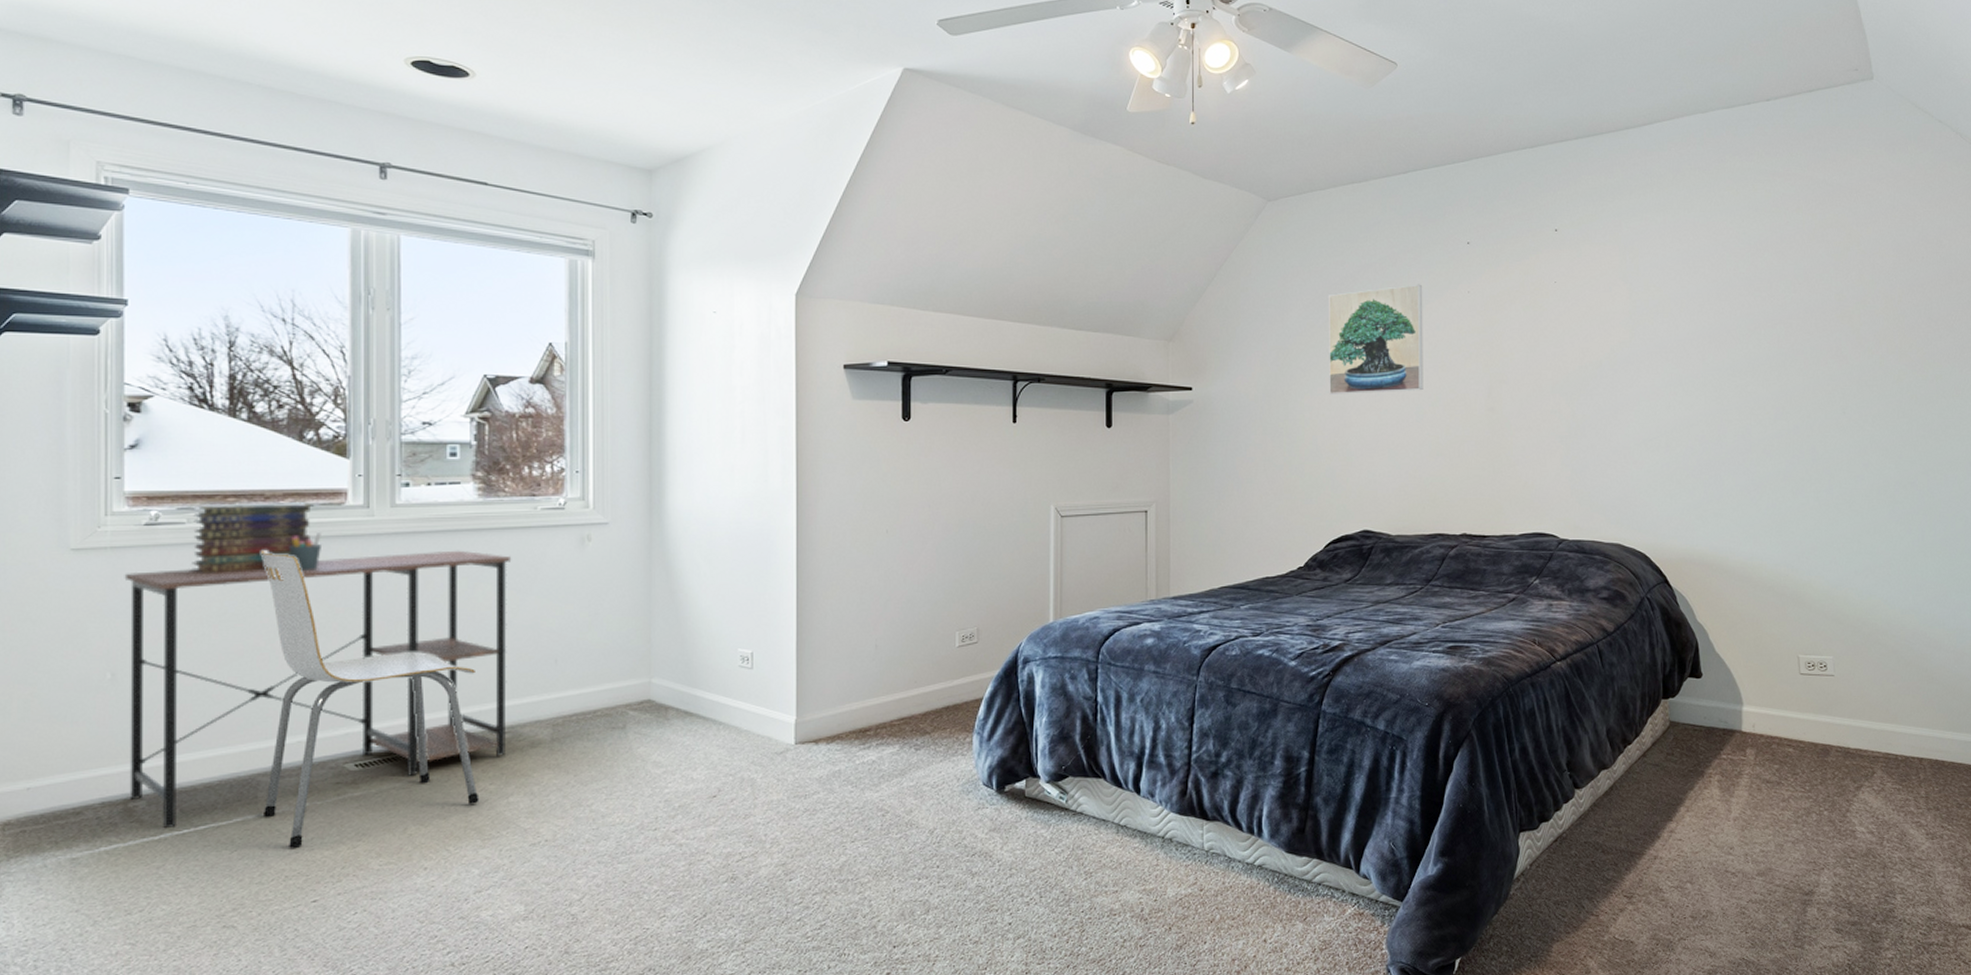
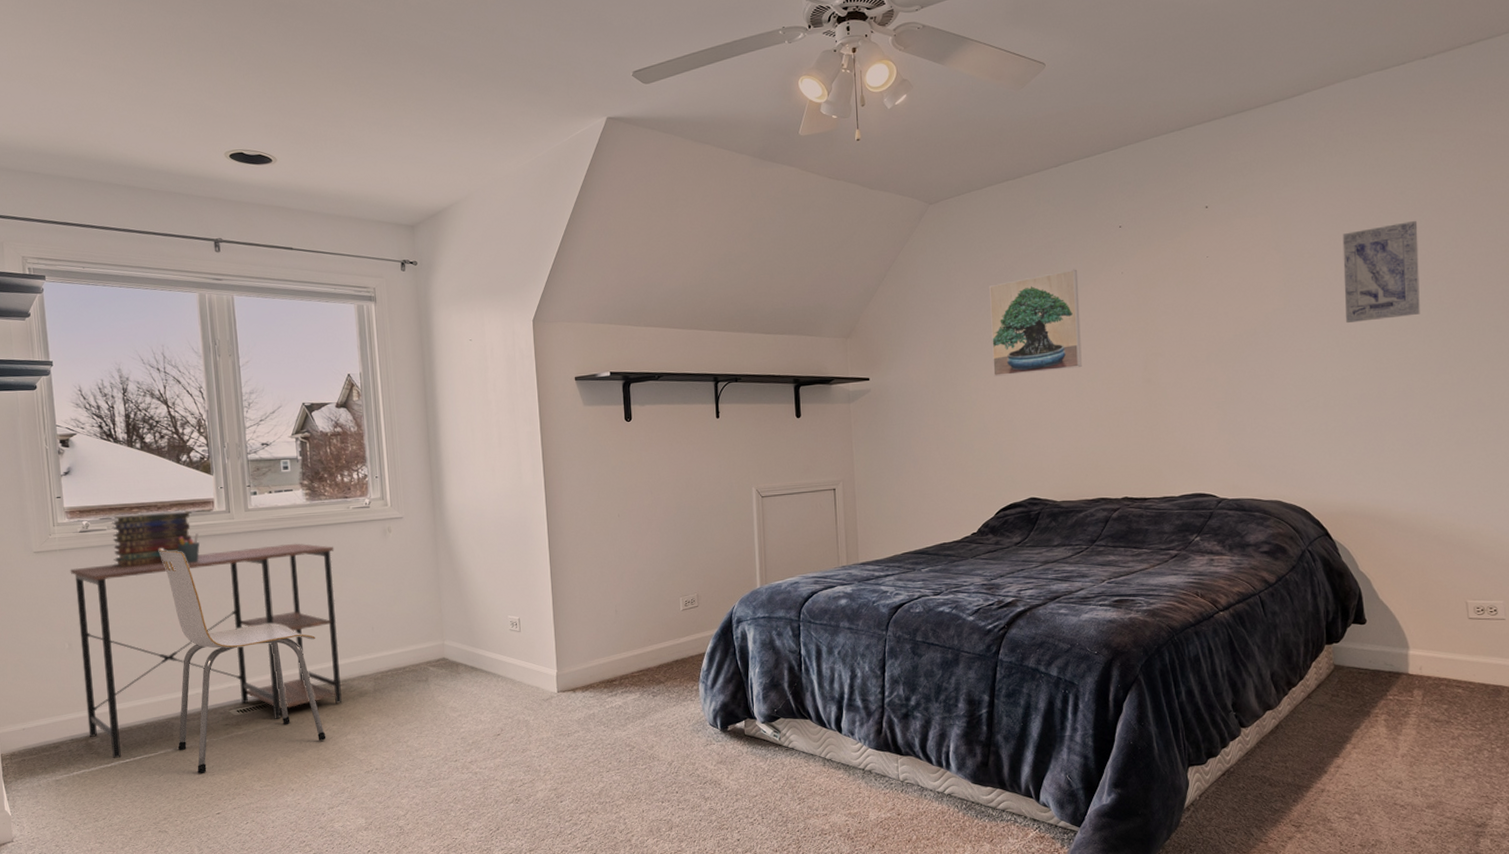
wall art: none [1688,261,1760,362] -> present [1342,220,1420,324]

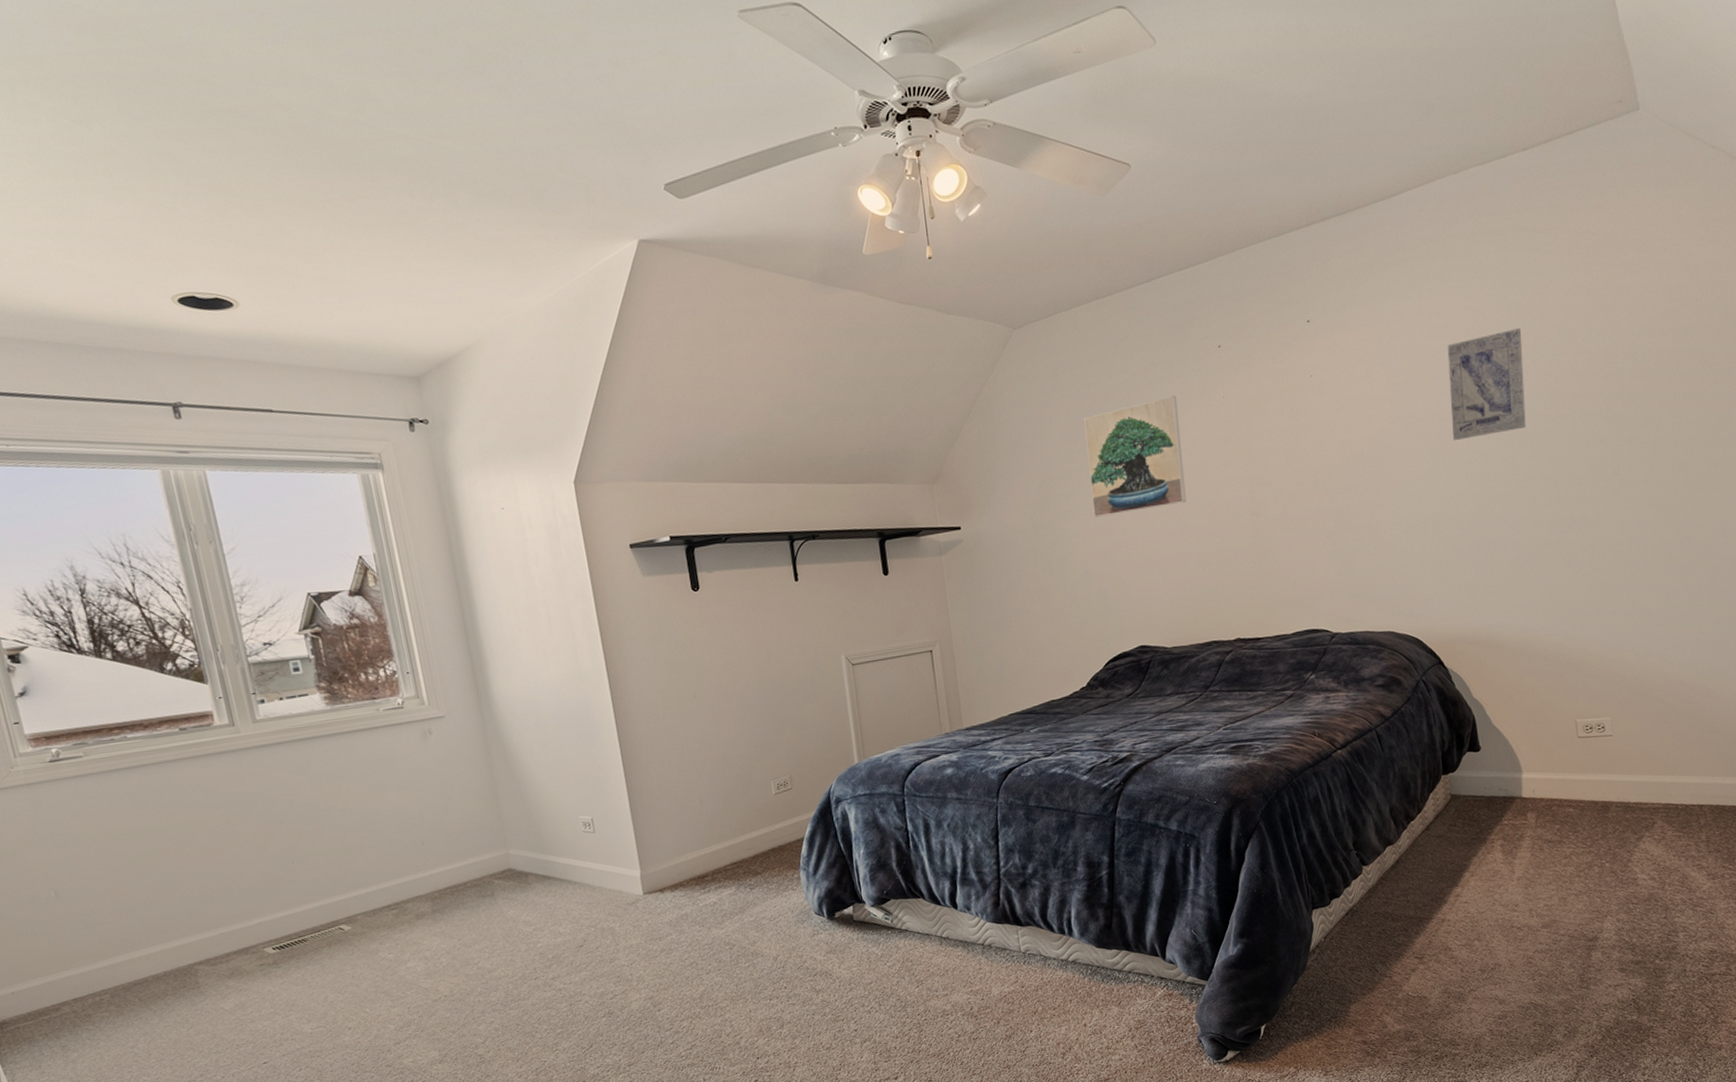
desk: present [70,543,342,759] -> none [43,754,397,1016]
book stack: present [111,510,192,567] -> none [88,727,191,799]
chair: present [158,547,326,774] -> none [151,772,383,1022]
pen holder: present [177,532,200,563] -> none [174,751,203,788]

